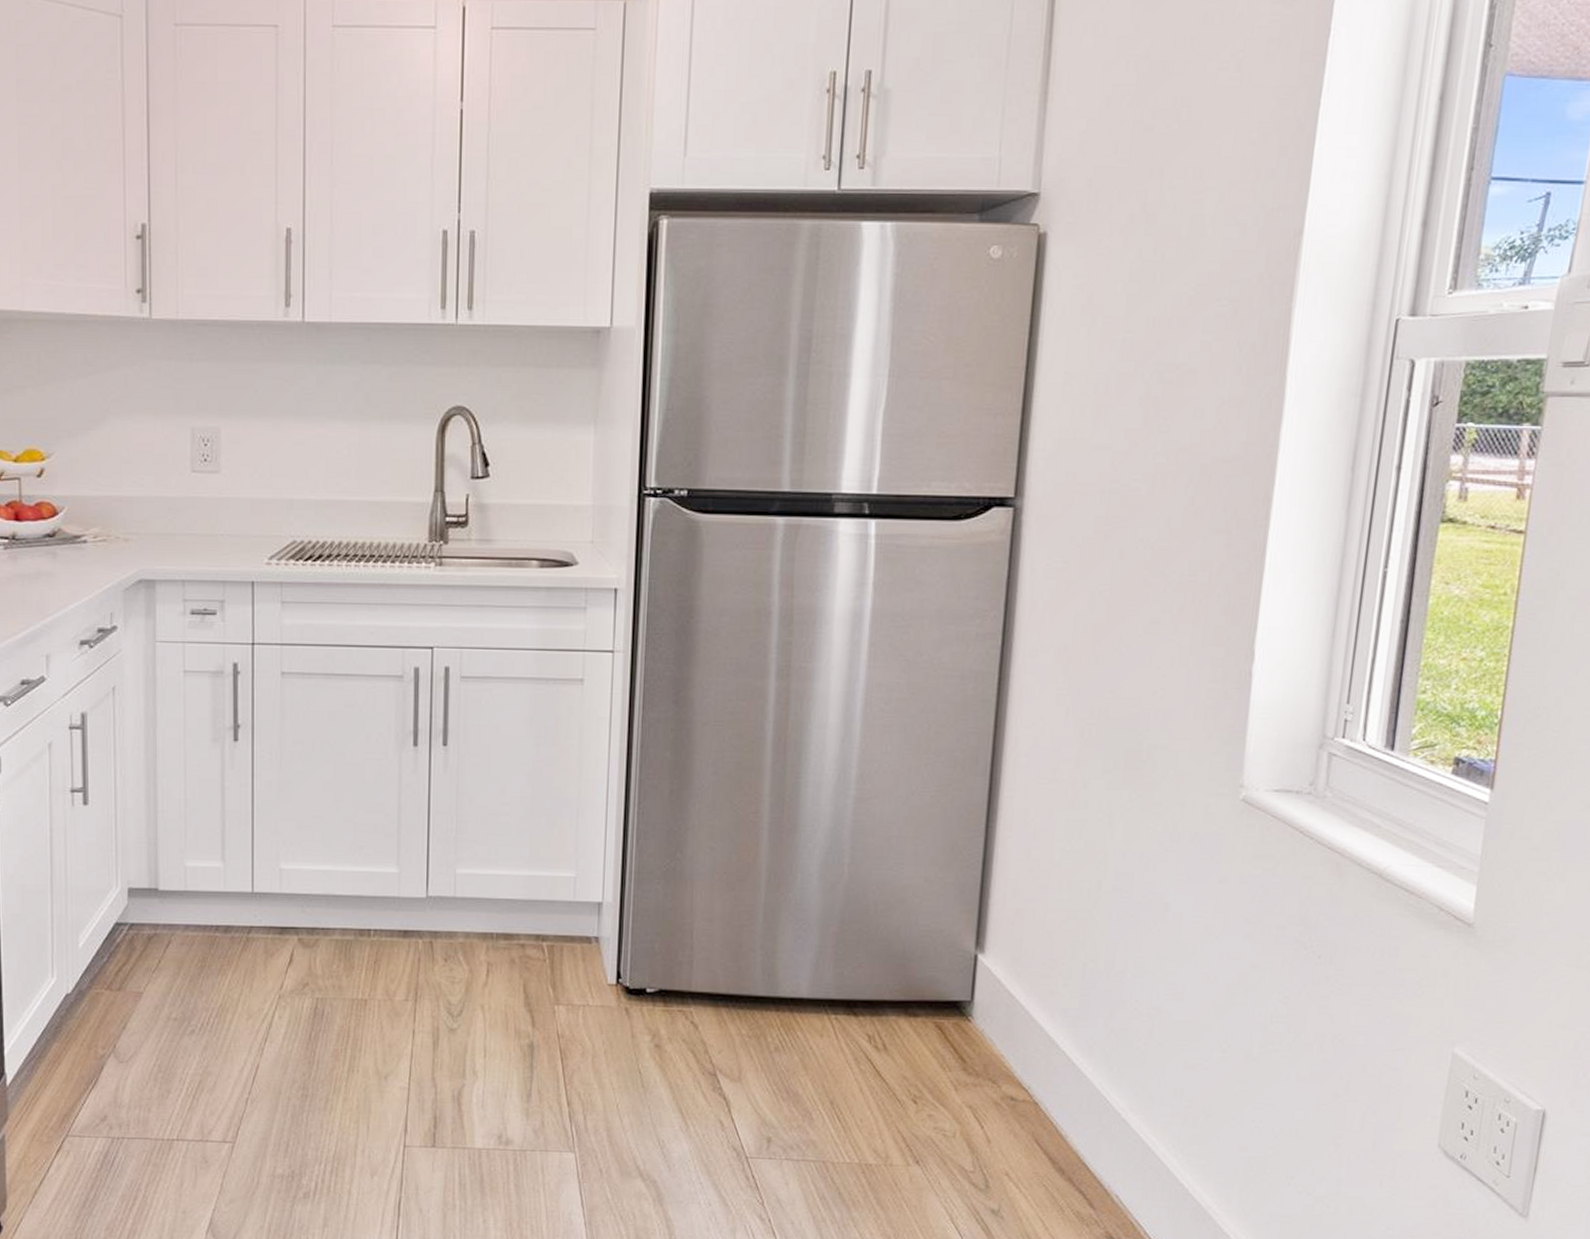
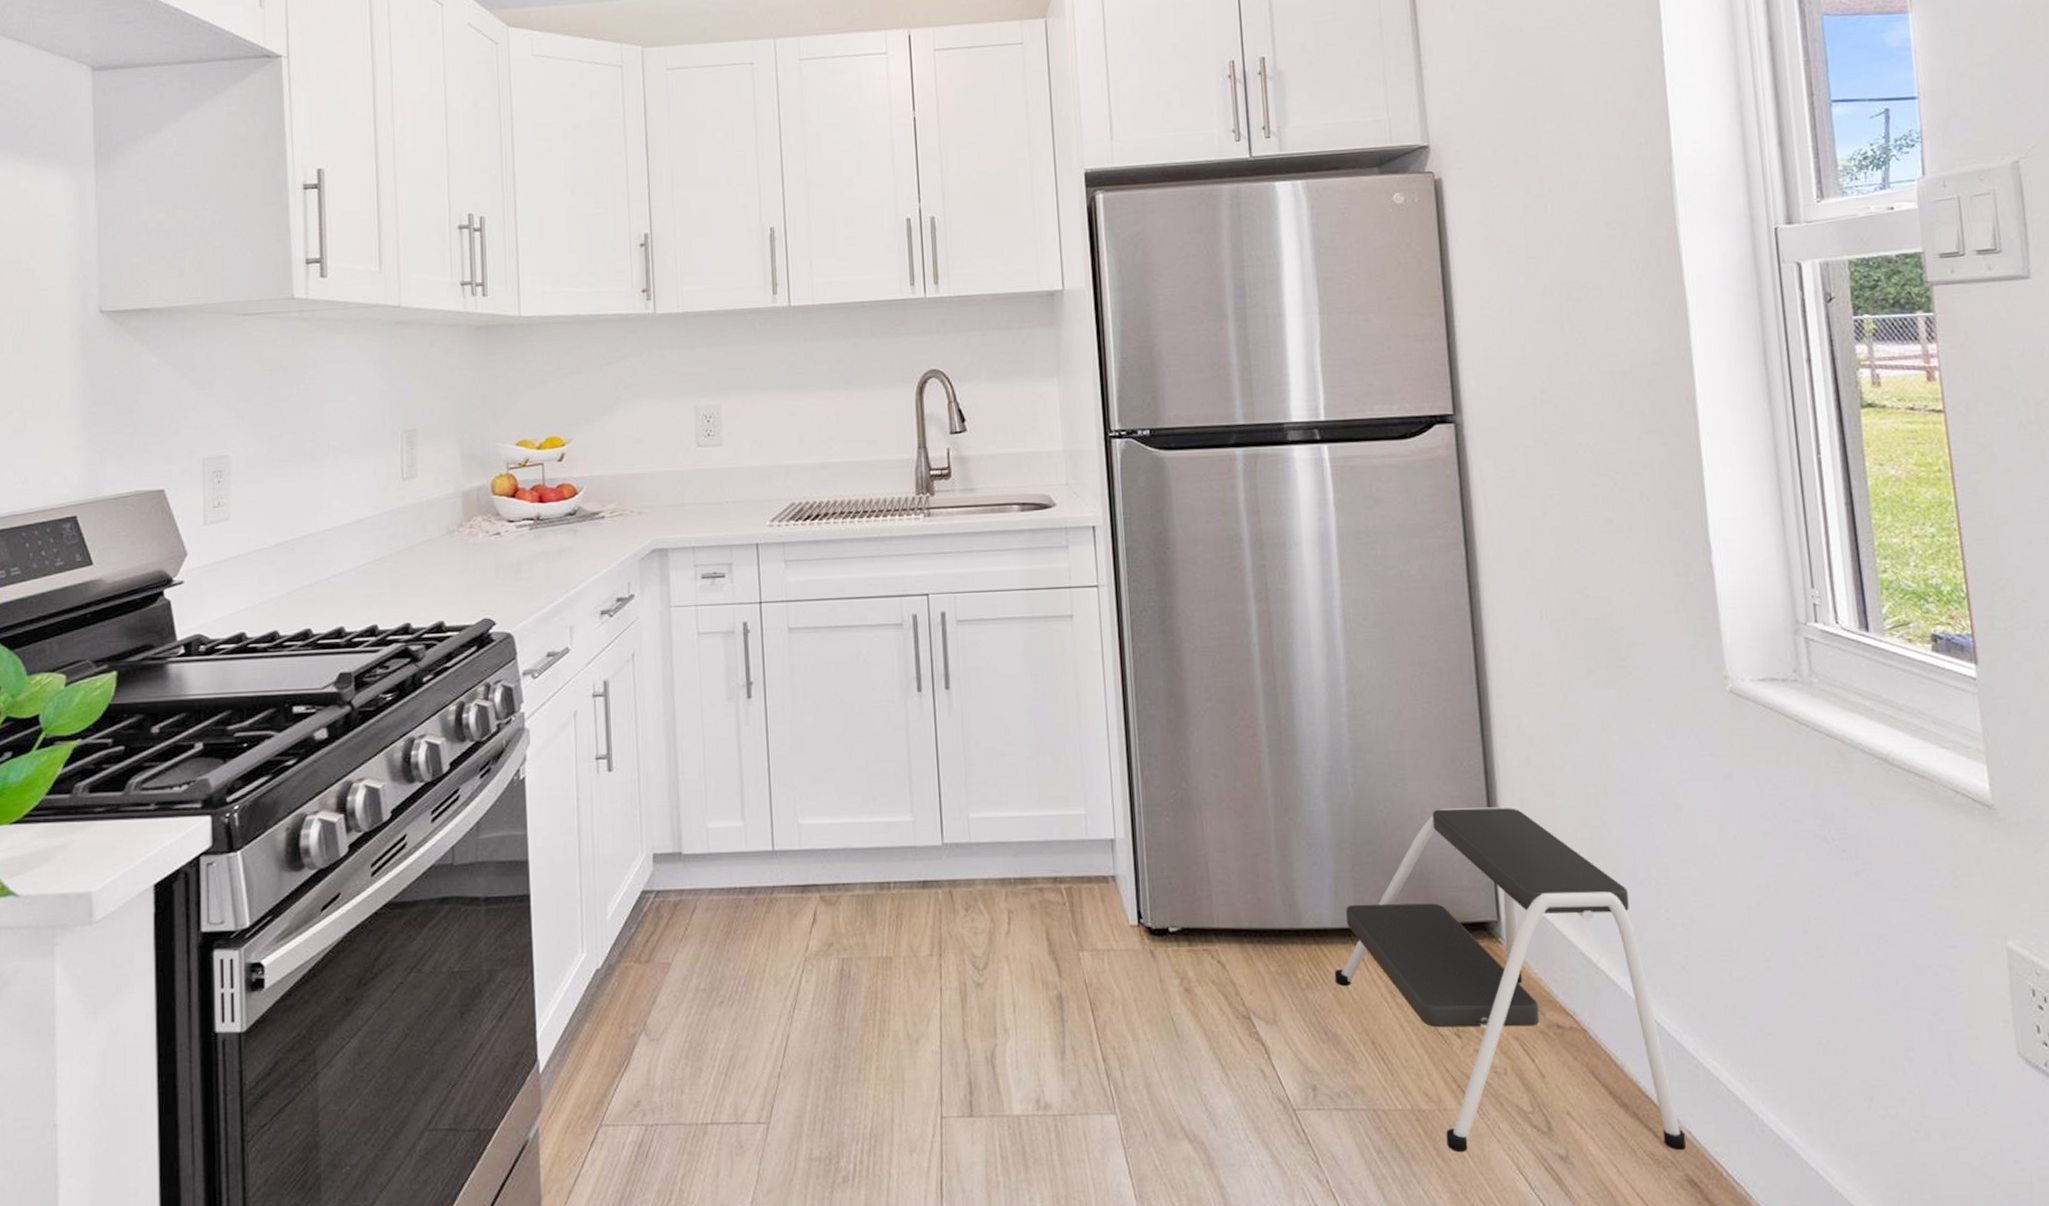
step stool: none [803,893,1113,1212] -> present [1334,807,1687,1153]

